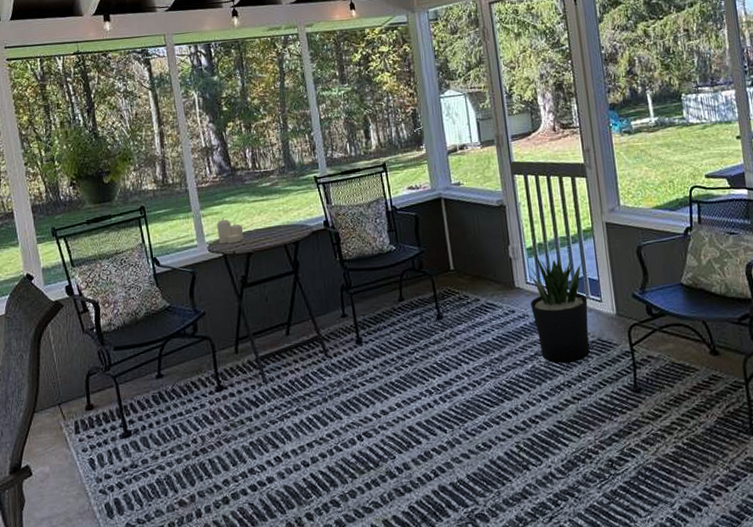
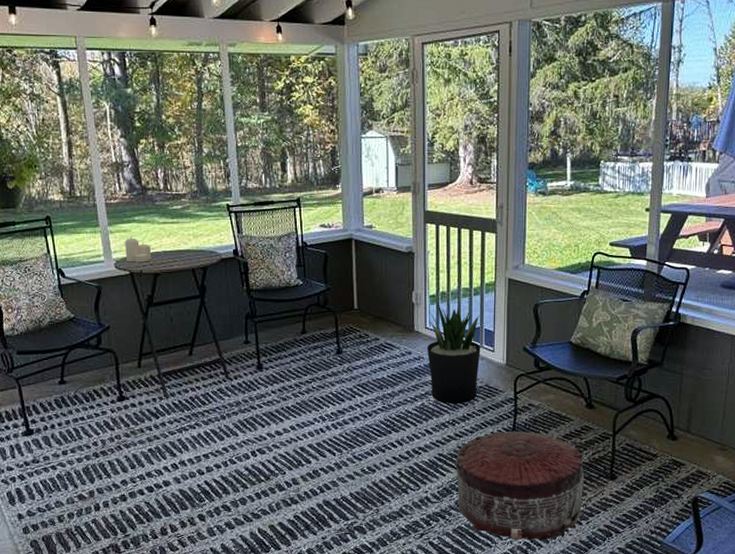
pouf: none [576,387,726,517] -> present [455,431,585,541]

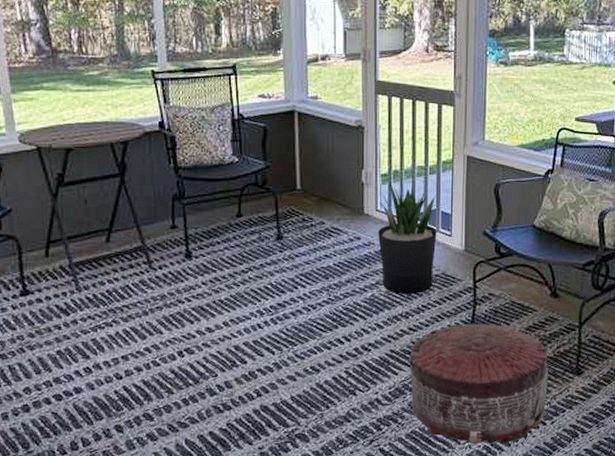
candle: present [125,235,152,262] -> none [31,104,63,136]

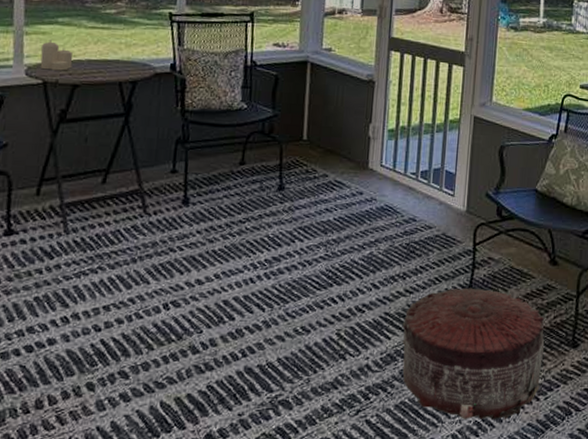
candle: none [31,104,63,136] -> present [40,38,73,71]
planter: present [378,181,437,294] -> none [380,137,442,254]

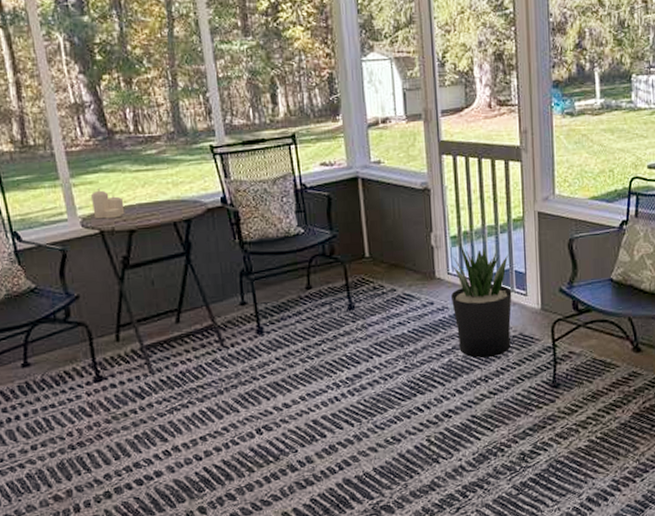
planter: none [380,137,442,254] -> present [451,243,512,358]
pouf: present [402,287,545,420] -> none [490,382,636,507]

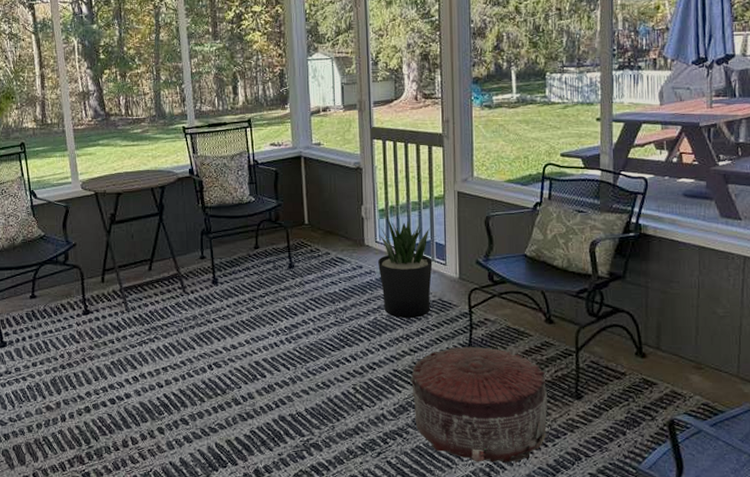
candle: present [91,187,125,219] -> none [90,158,115,183]
pouf: none [490,382,636,507] -> present [410,346,548,464]

